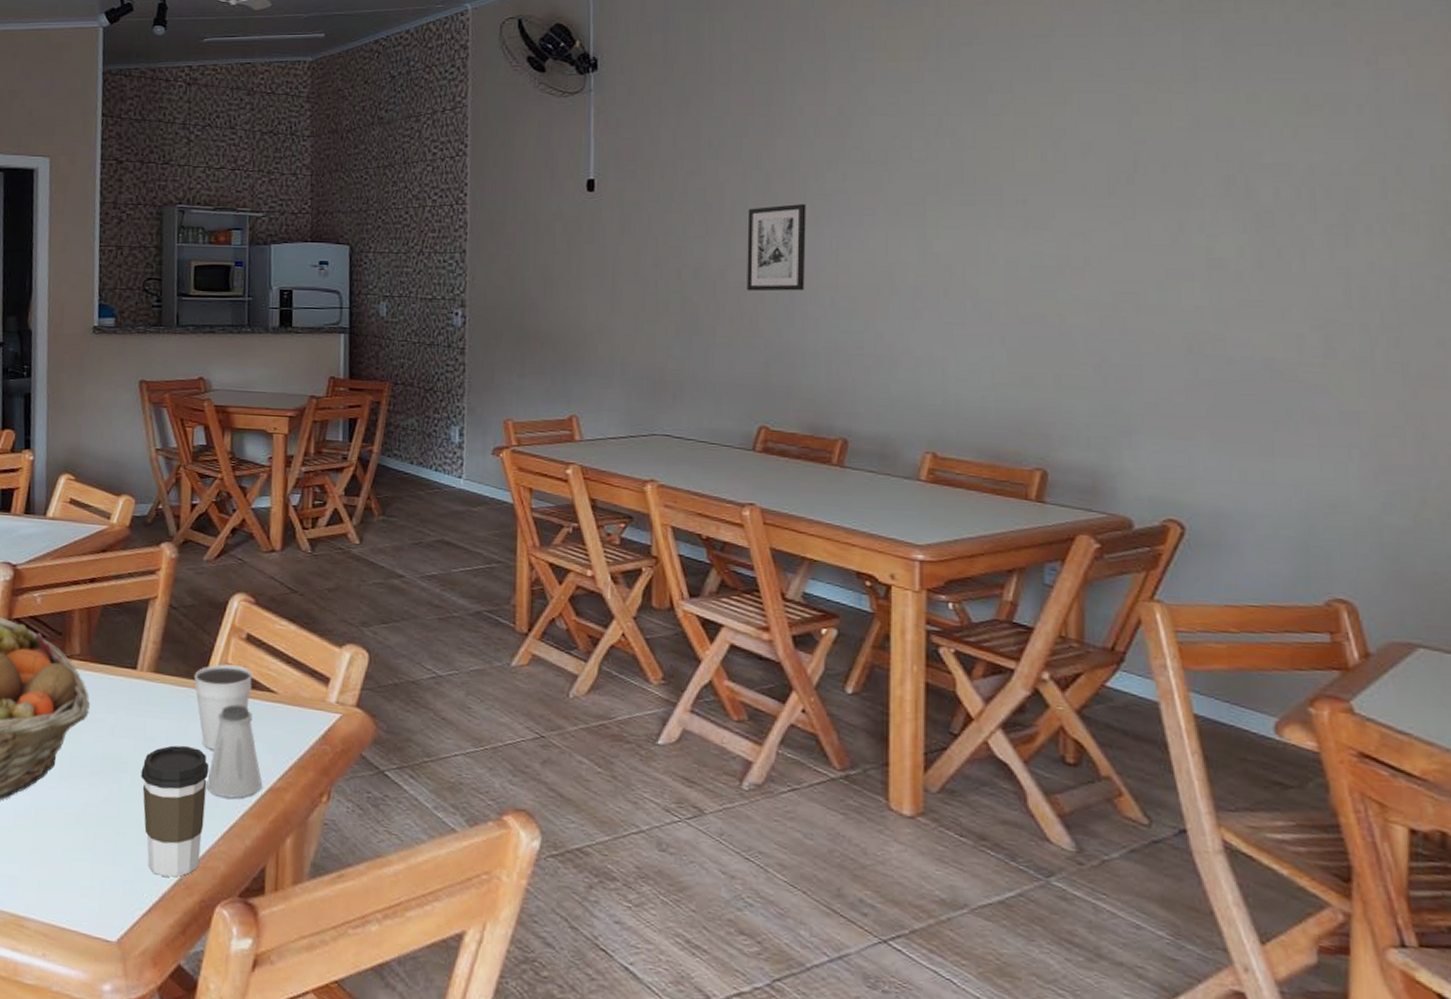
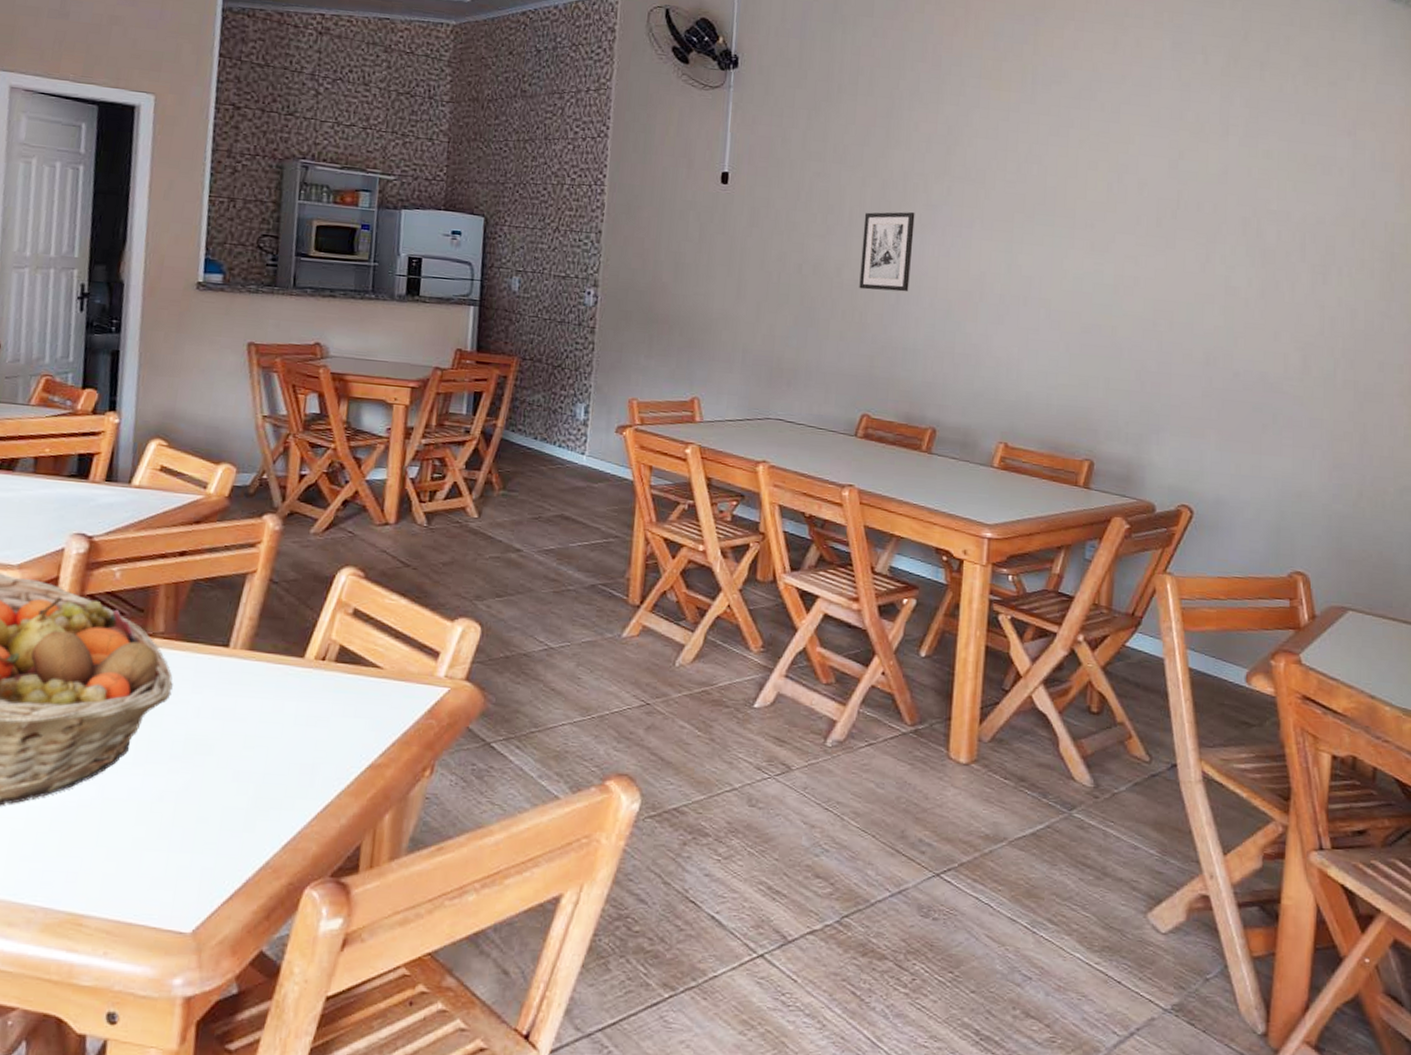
coffee cup: present [140,745,210,877] -> none [228,725,306,862]
cup: present [194,664,253,750] -> none [293,640,358,729]
saltshaker: present [206,704,263,799] -> none [301,681,362,777]

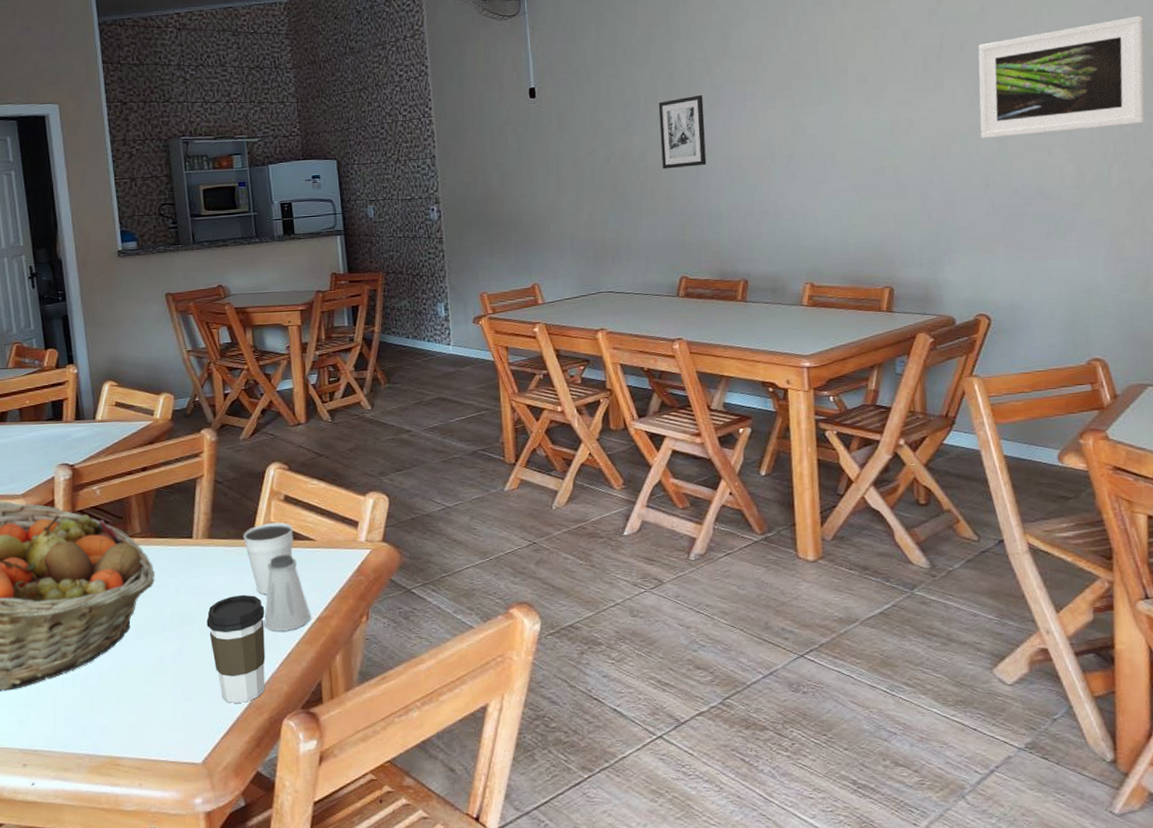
coffee cup: none [228,725,306,862] -> present [206,594,265,703]
cup: none [293,640,358,729] -> present [243,522,294,595]
saltshaker: none [301,681,362,777] -> present [264,554,312,631]
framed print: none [1207,205,1388,322] -> present [978,16,1145,138]

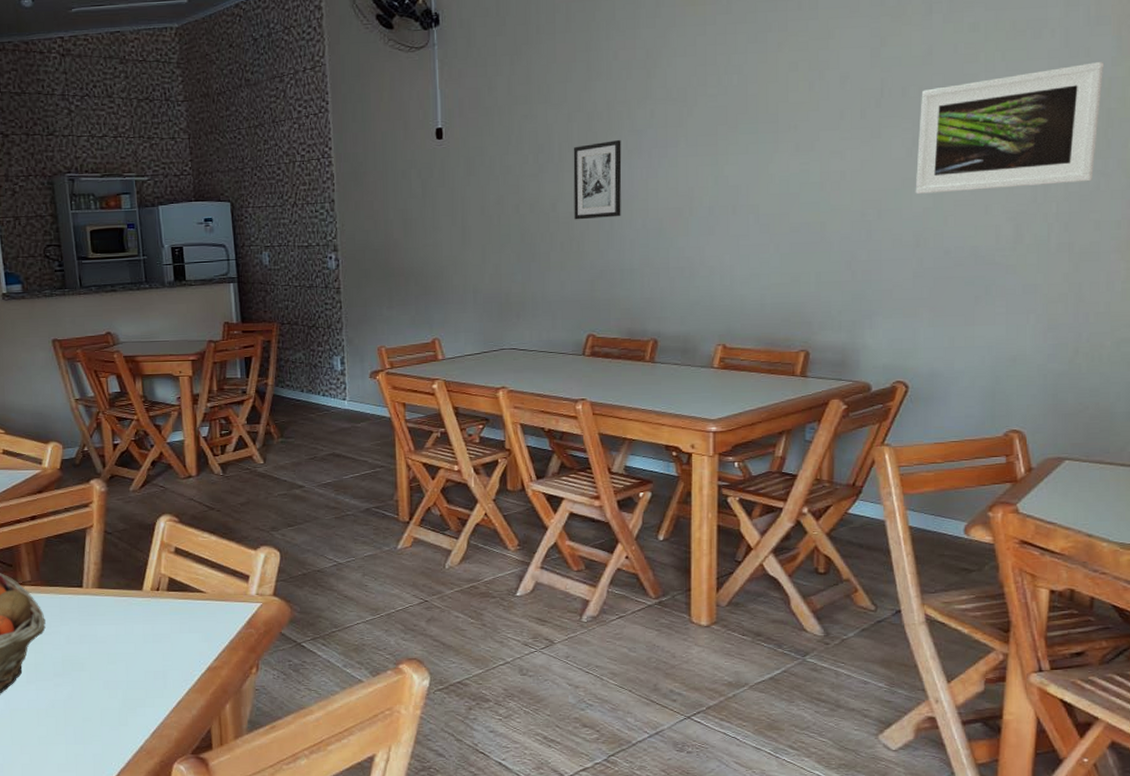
coffee cup: present [206,594,265,703] -> none [97,643,156,747]
cup: present [243,522,294,595] -> none [133,574,184,644]
saltshaker: present [264,554,312,631] -> none [154,606,202,680]

